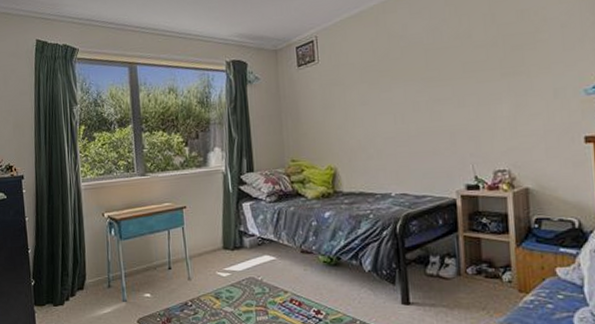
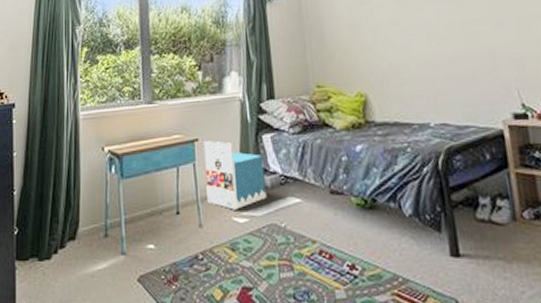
toy box: none [191,208,247,266] -> present [204,141,268,210]

